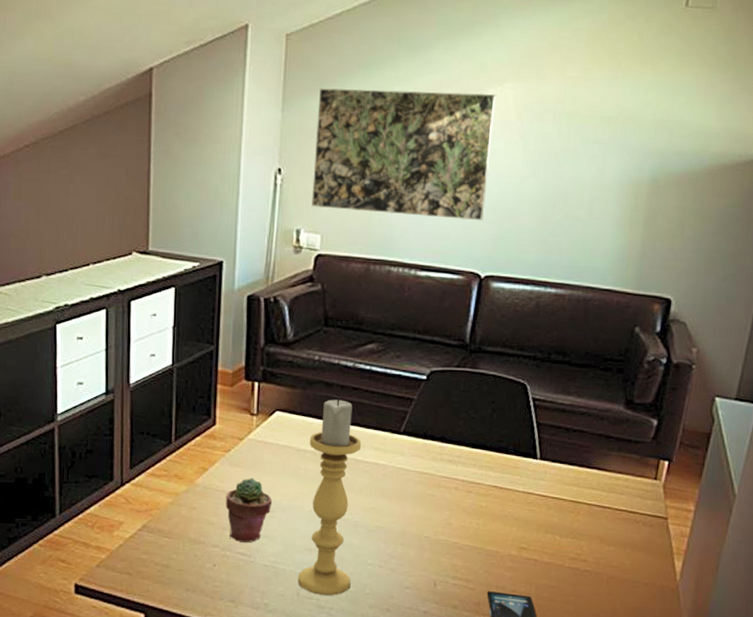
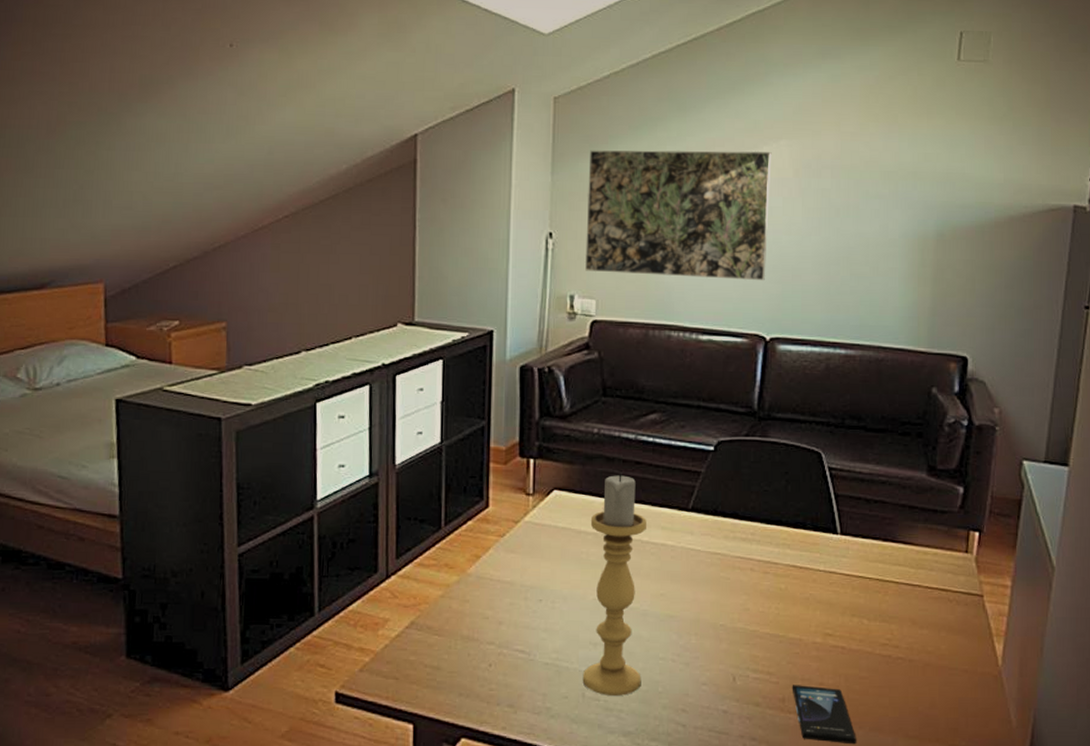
potted succulent: present [225,478,273,542] -> none [501,565,553,638]

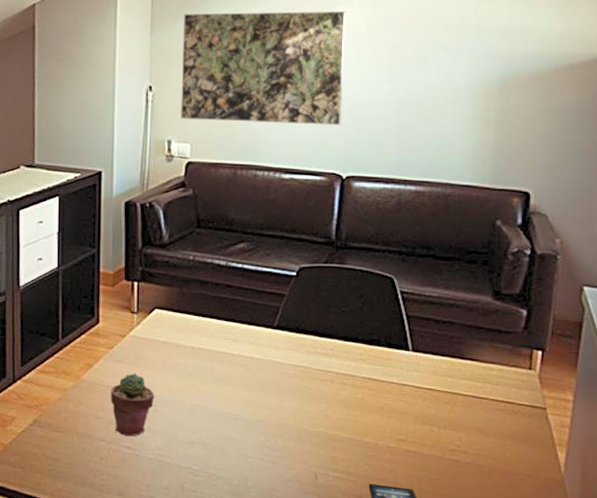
potted succulent: none [501,565,553,638] -> present [110,373,155,436]
candle holder: present [582,474,646,696] -> none [181,295,236,488]

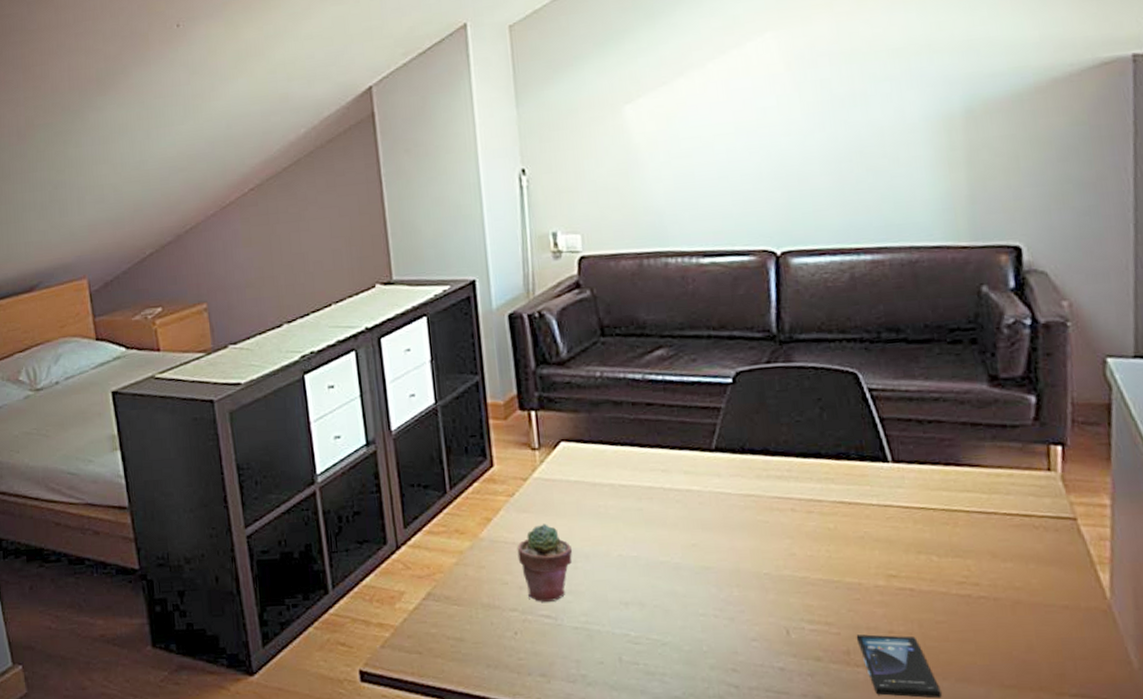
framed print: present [180,11,346,126] -> none [554,47,767,205]

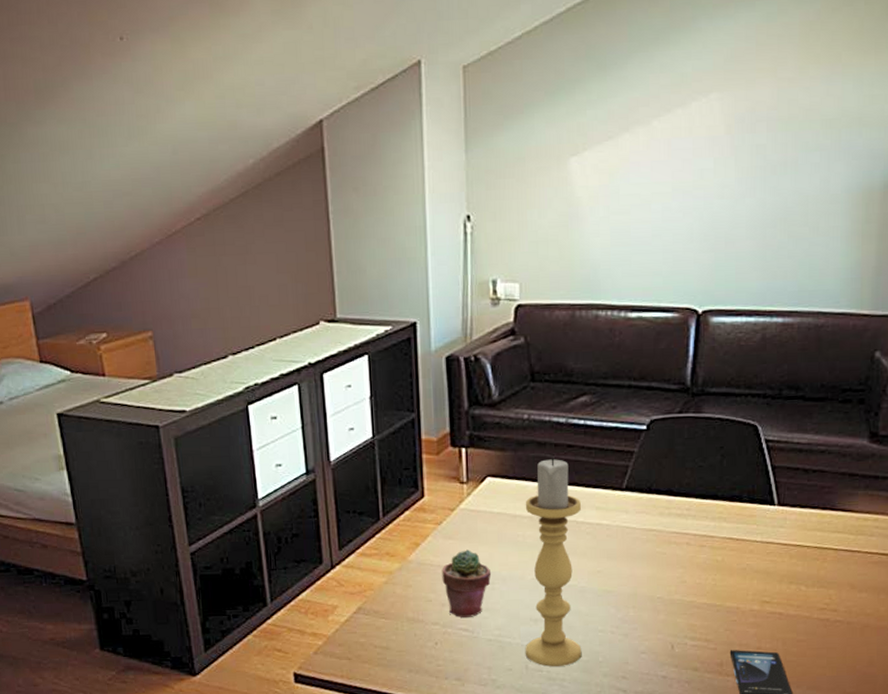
candle holder: none [604,418,683,658] -> present [525,458,582,667]

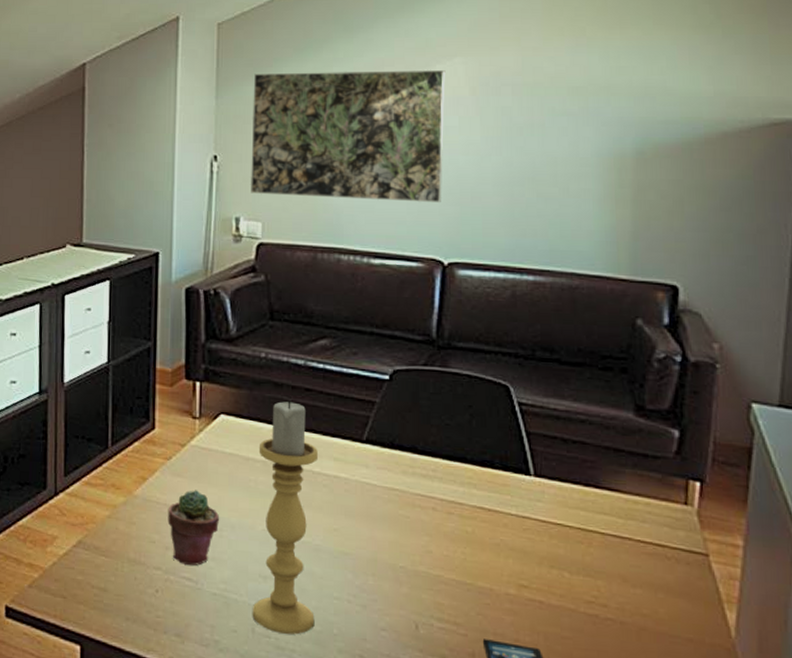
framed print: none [504,108,701,254] -> present [250,70,446,203]

